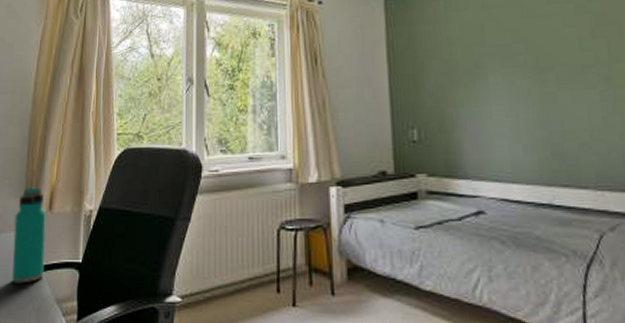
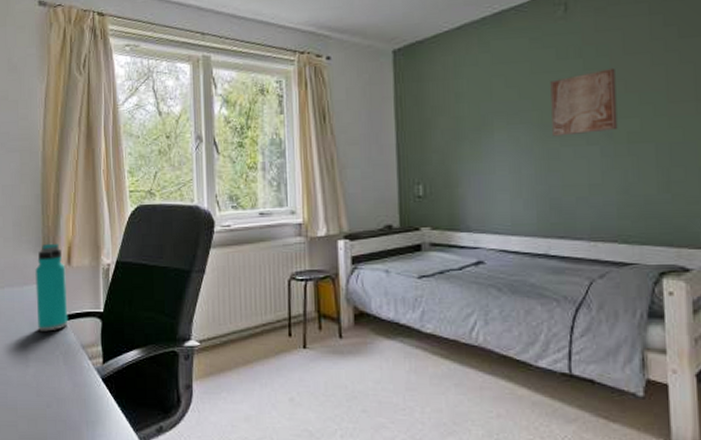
wall art: none [543,12,616,81] -> present [550,67,618,137]

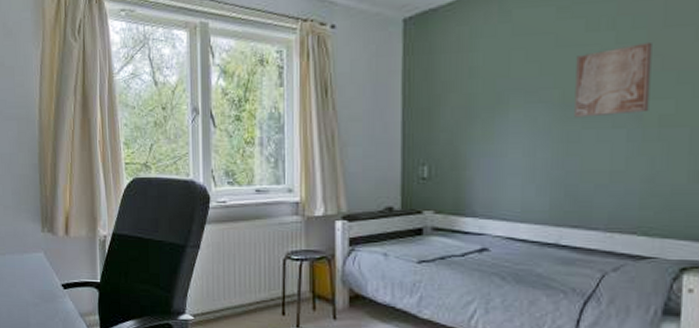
water bottle: present [35,243,68,332] -> none [34,213,67,299]

